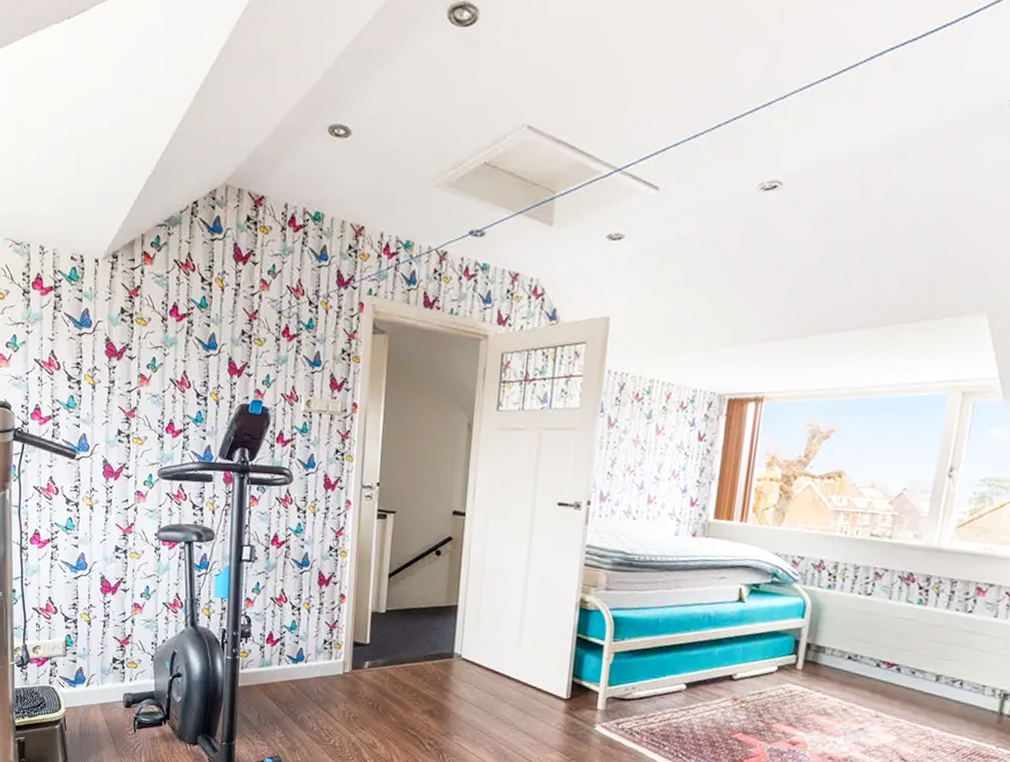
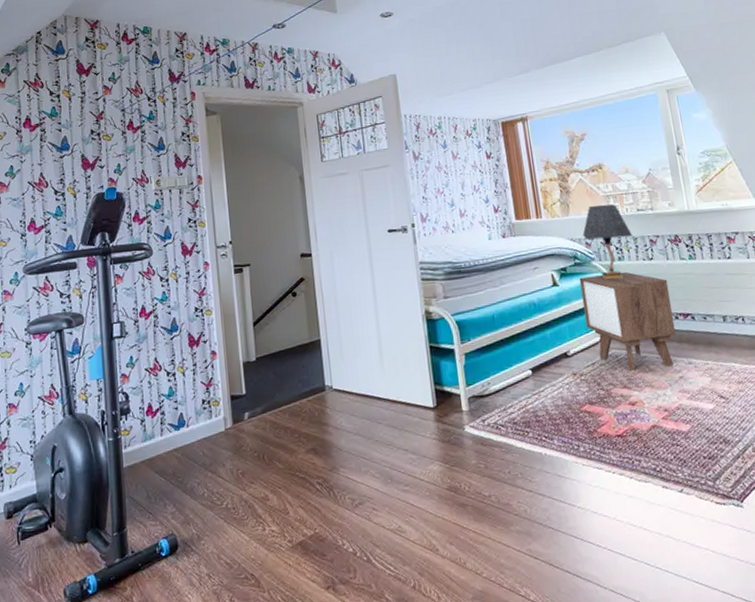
nightstand: none [764,598,882,715] -> present [579,271,676,372]
table lamp: none [792,519,855,609] -> present [583,204,633,280]

